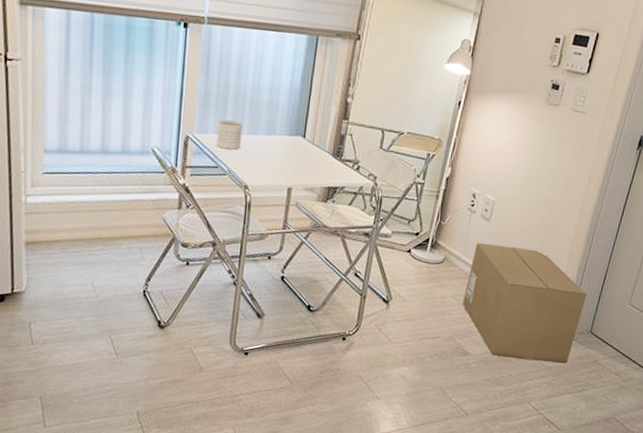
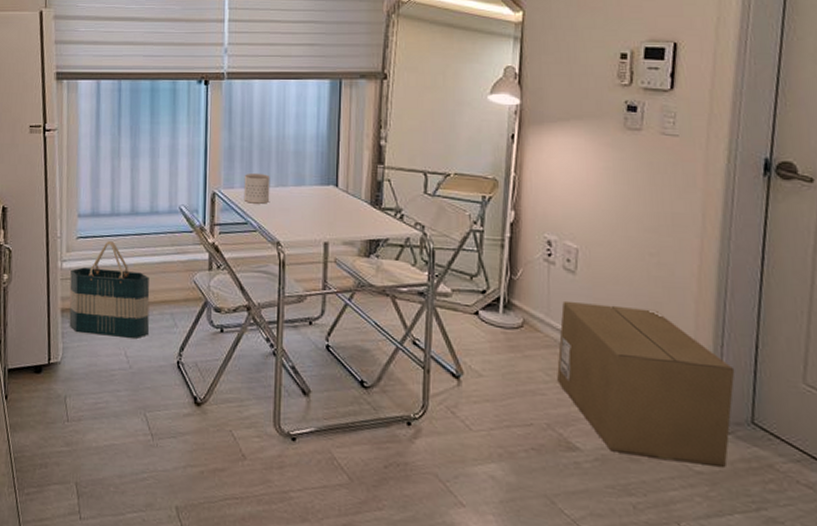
tote bag: none [33,178,119,270] -> present [69,241,150,339]

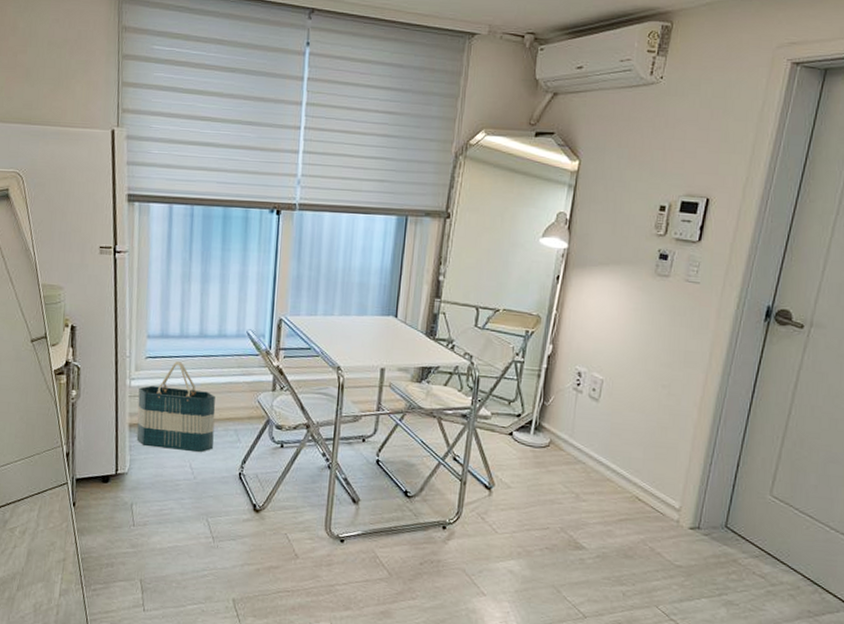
mug: present [243,172,270,204] -> none [308,301,335,331]
box: present [557,300,735,468] -> none [573,424,718,563]

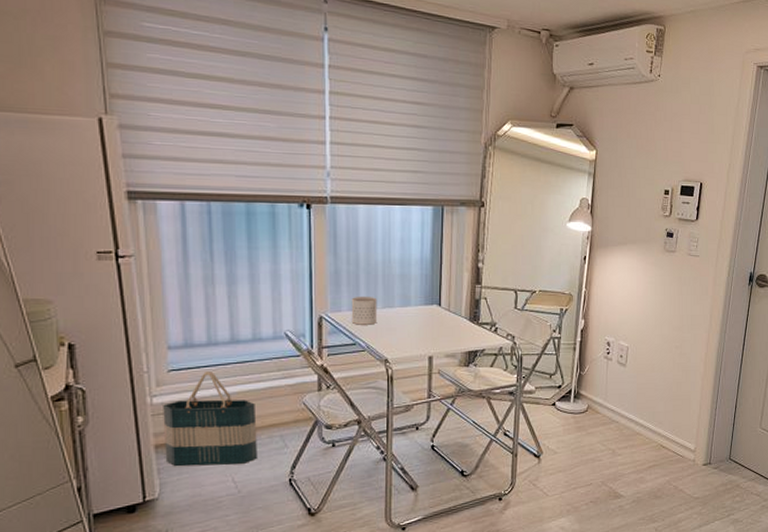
mug: none [308,301,335,331] -> present [351,296,378,325]

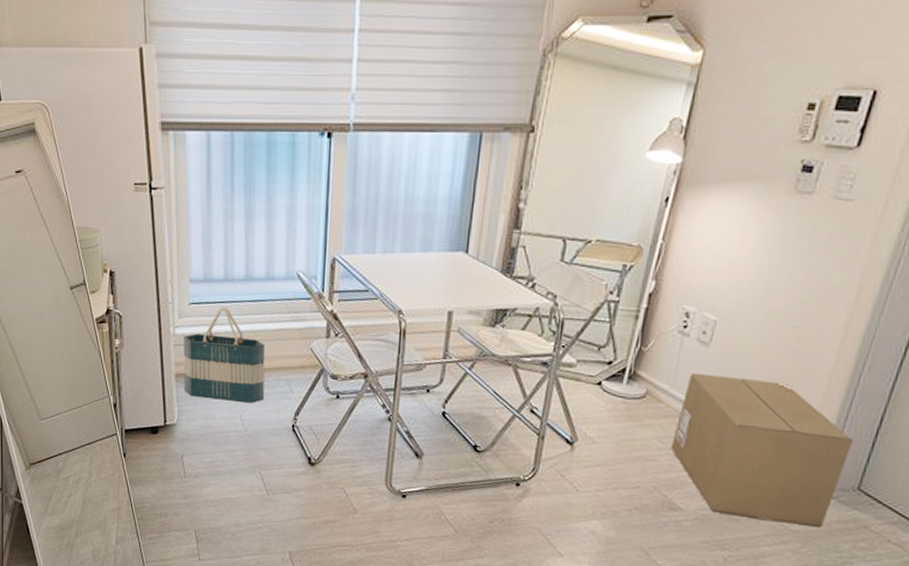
mug: present [351,296,378,325] -> none [365,237,396,271]
box: none [610,387,722,494] -> present [671,372,854,528]

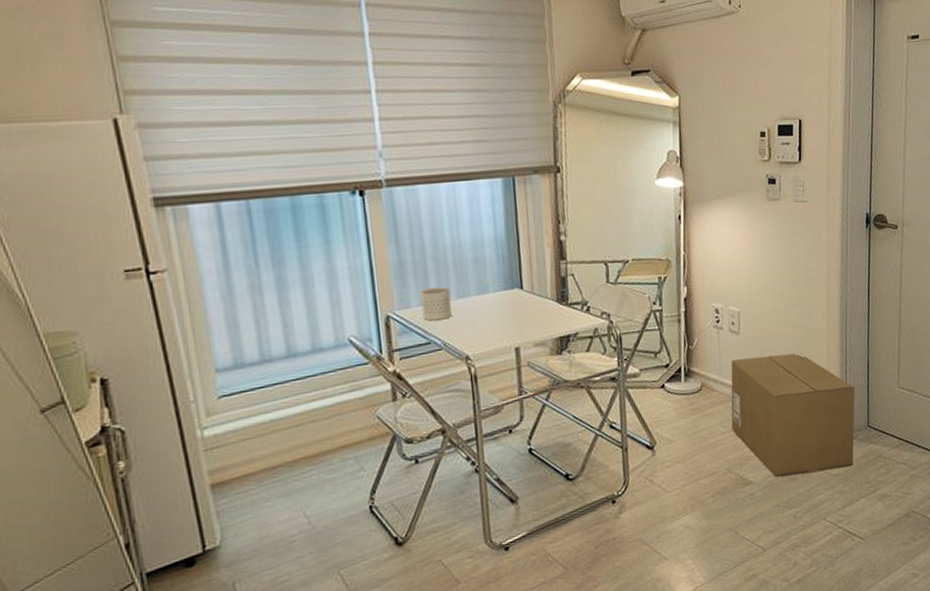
tote bag: present [183,307,265,403] -> none [216,392,330,506]
mug: none [365,237,396,271] -> present [420,286,453,321]

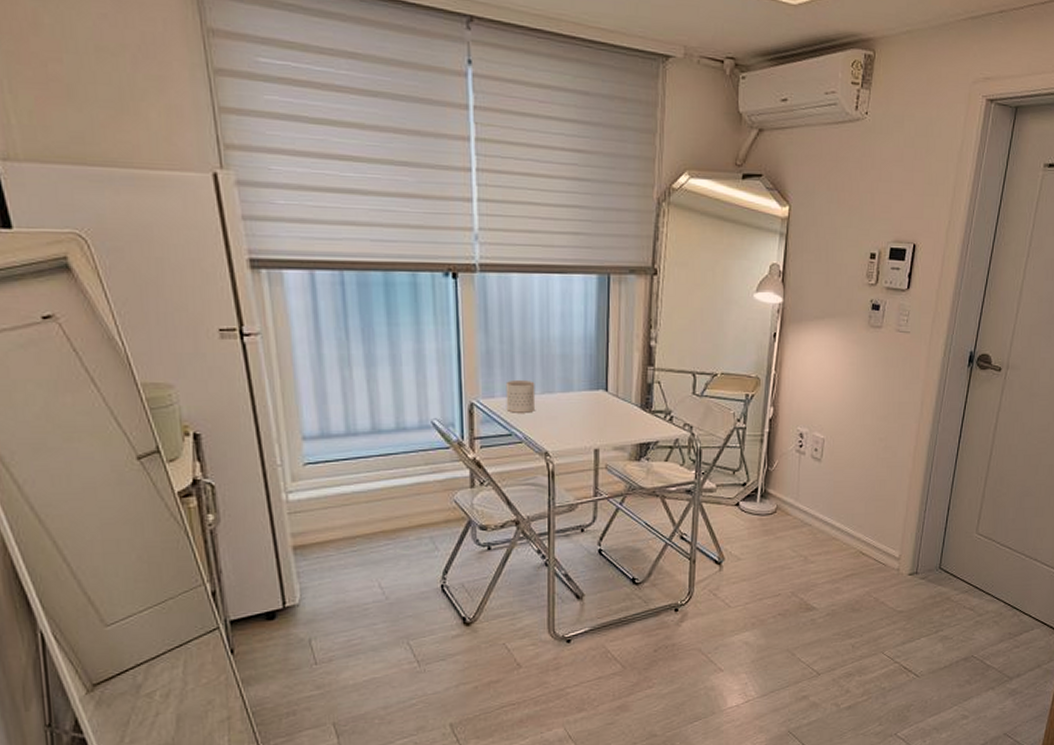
box: present [731,352,856,477] -> none [802,485,932,607]

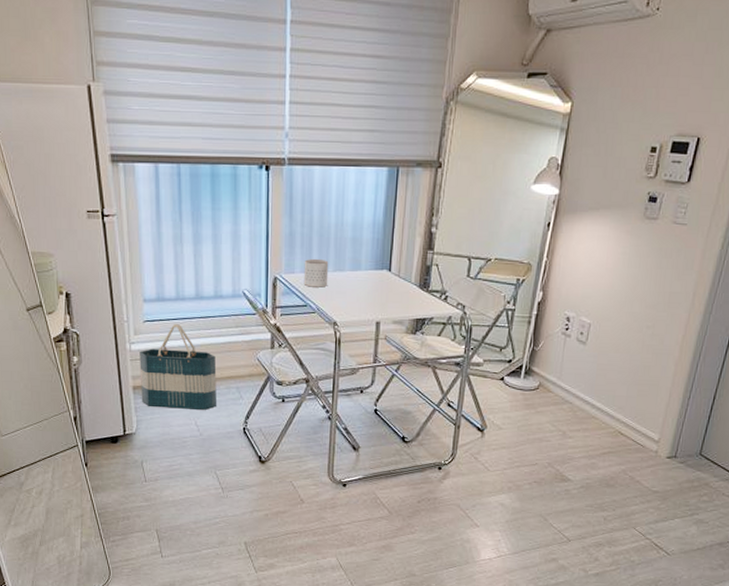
tote bag: none [300,465,405,570] -> present [139,324,217,410]

